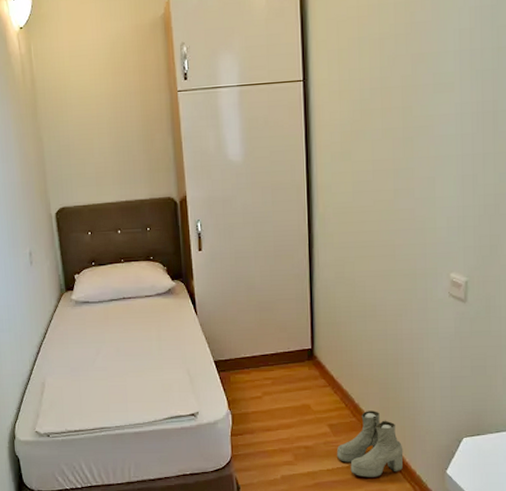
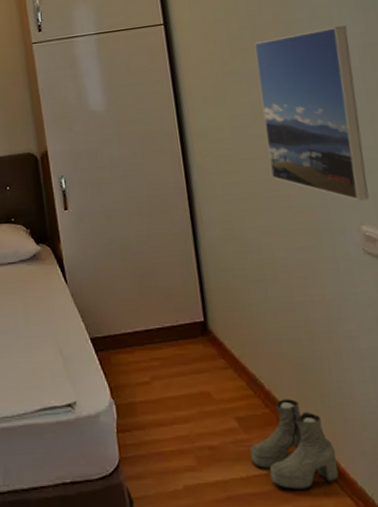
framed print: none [382,93,466,252] -> present [254,25,369,201]

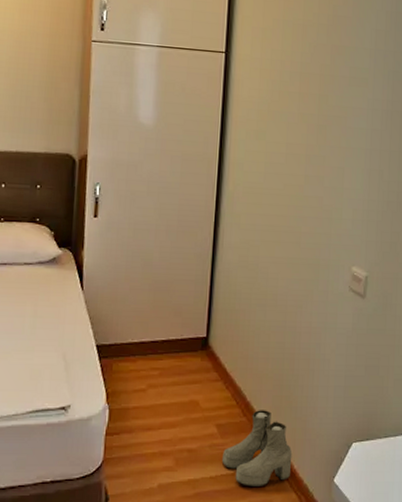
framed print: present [254,25,369,201] -> none [290,88,377,245]

